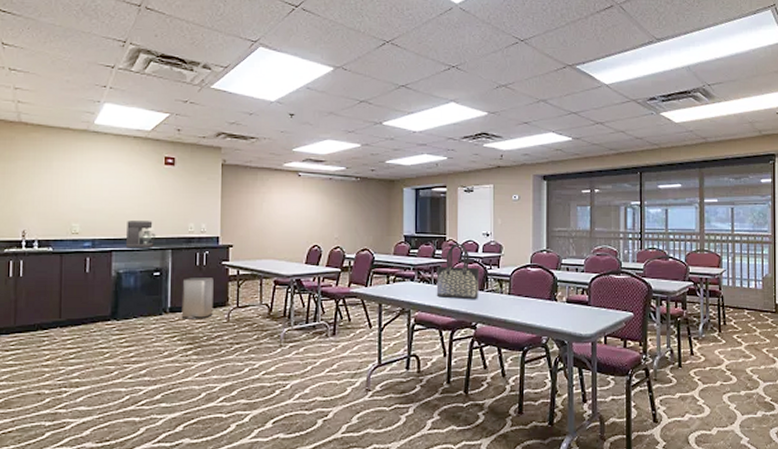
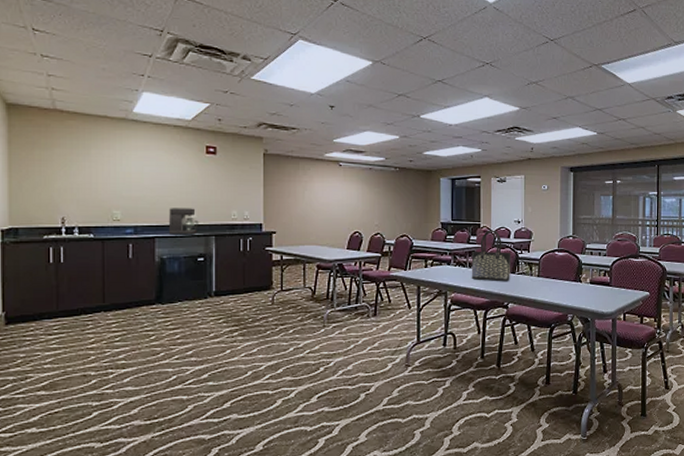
pedal bin: present [181,278,214,319] -> none [226,263,257,303]

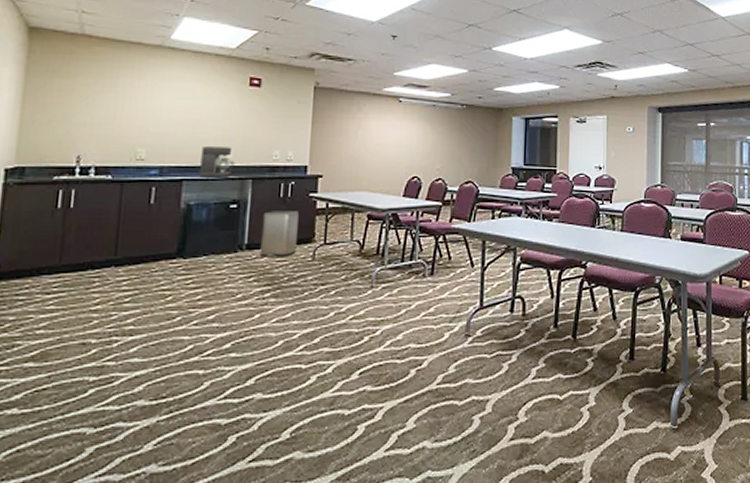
pedal bin: none [226,263,257,303] -> present [259,211,299,257]
tote bag: present [471,230,511,282] -> none [544,176,591,237]

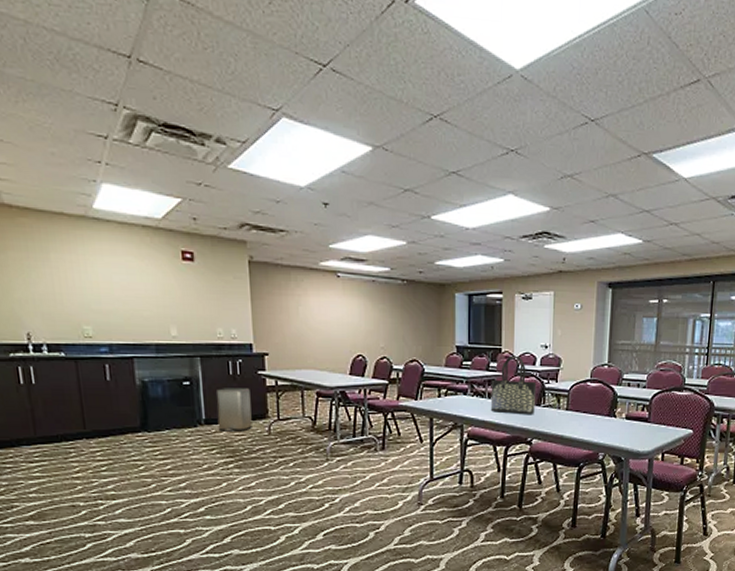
coffee maker: present [200,146,235,178] -> none [146,324,181,355]
tote bag: none [544,176,591,237] -> present [490,355,537,415]

